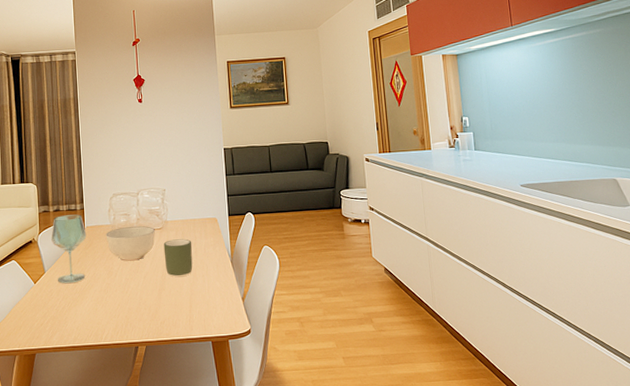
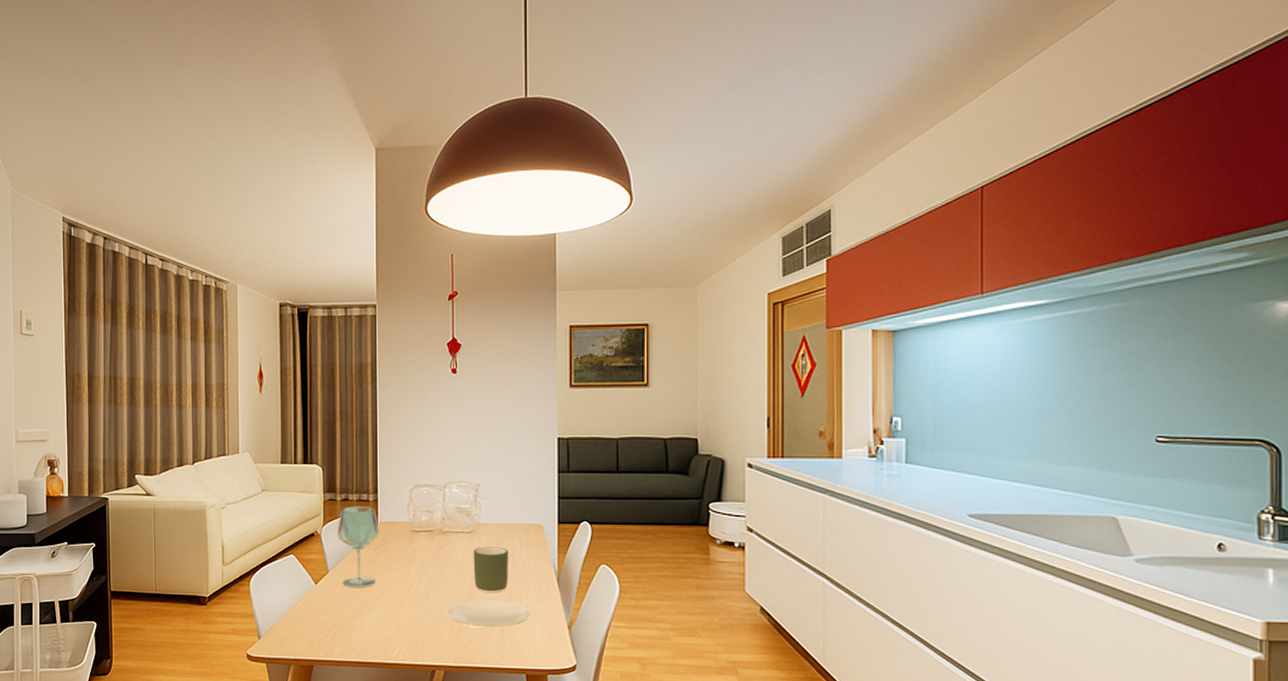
bowl: present [106,226,155,261] -> none [403,526,464,568]
plate: none [145,281,212,307] -> present [447,598,530,628]

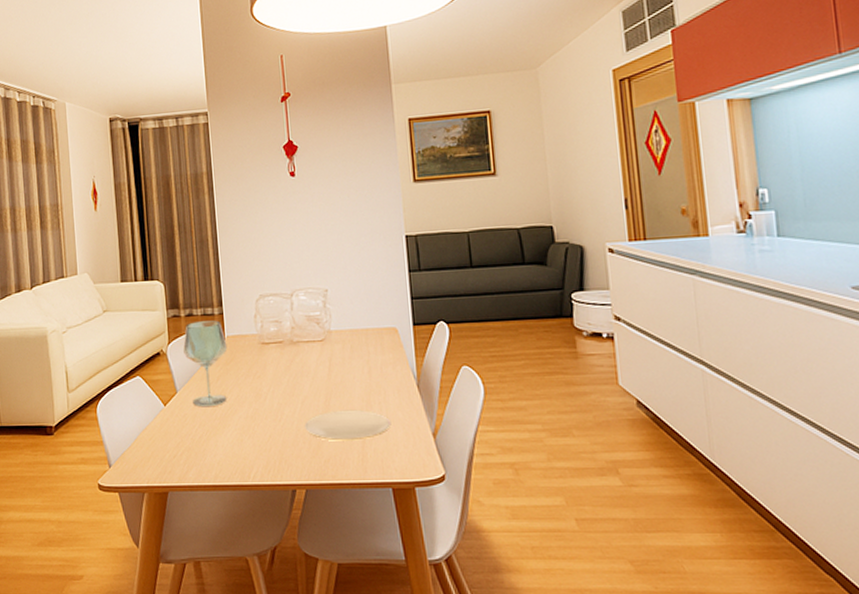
mug: present [473,546,509,592] -> none [326,354,366,403]

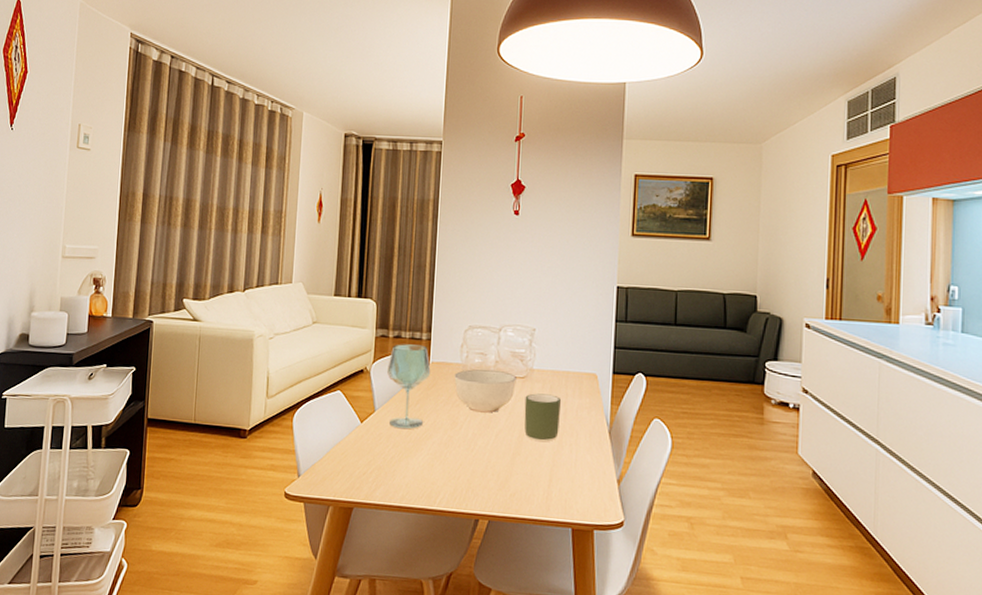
bowl: none [252,336,316,381] -> present [454,369,516,413]
plate: present [304,409,392,441] -> none [494,447,580,479]
mug: none [326,354,366,403] -> present [524,393,562,442]

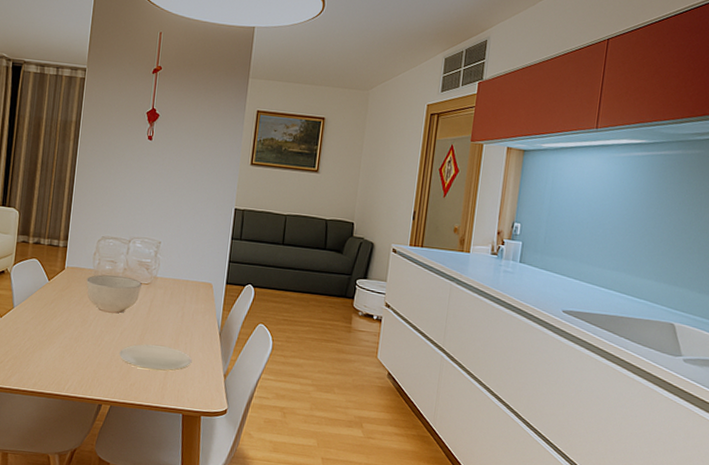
wine glass: present [387,344,431,430] -> none [26,249,66,325]
plate: none [494,447,580,479] -> present [118,344,193,372]
mug: present [524,393,562,442] -> none [146,298,180,340]

